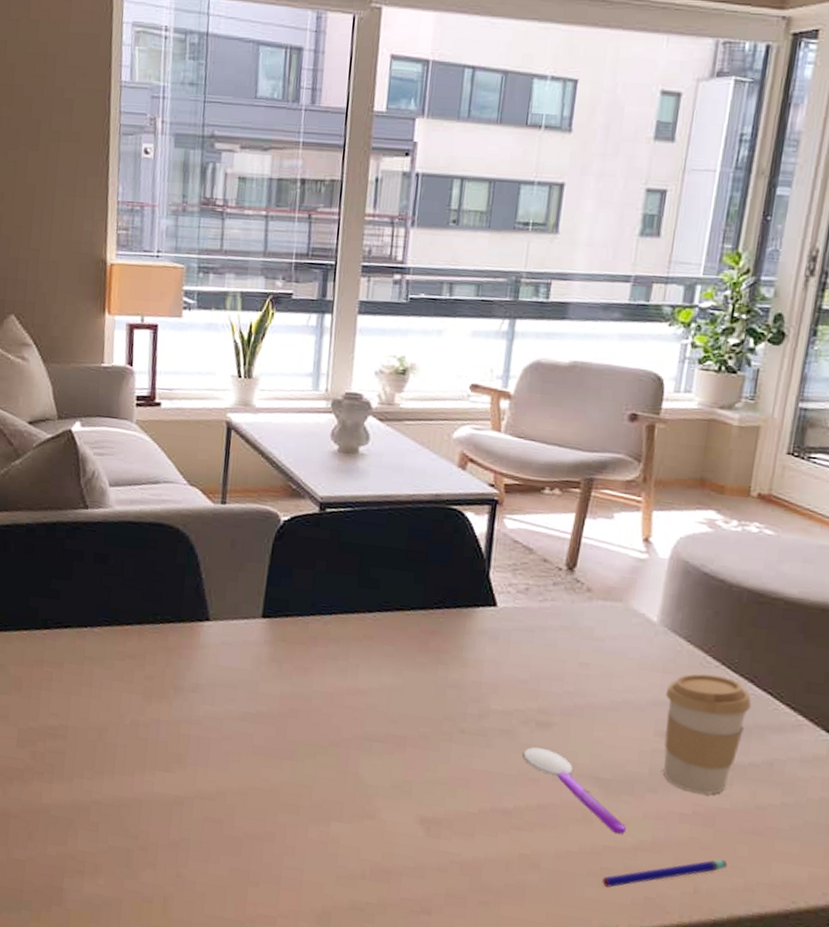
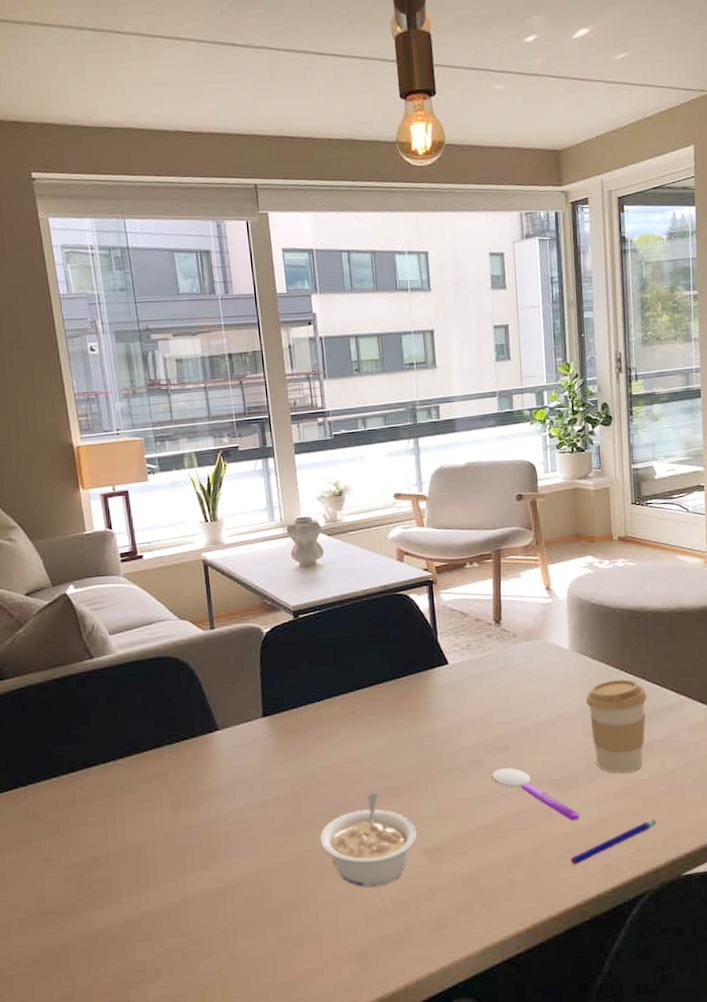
legume: none [300,736,417,846] -> present [320,793,417,887]

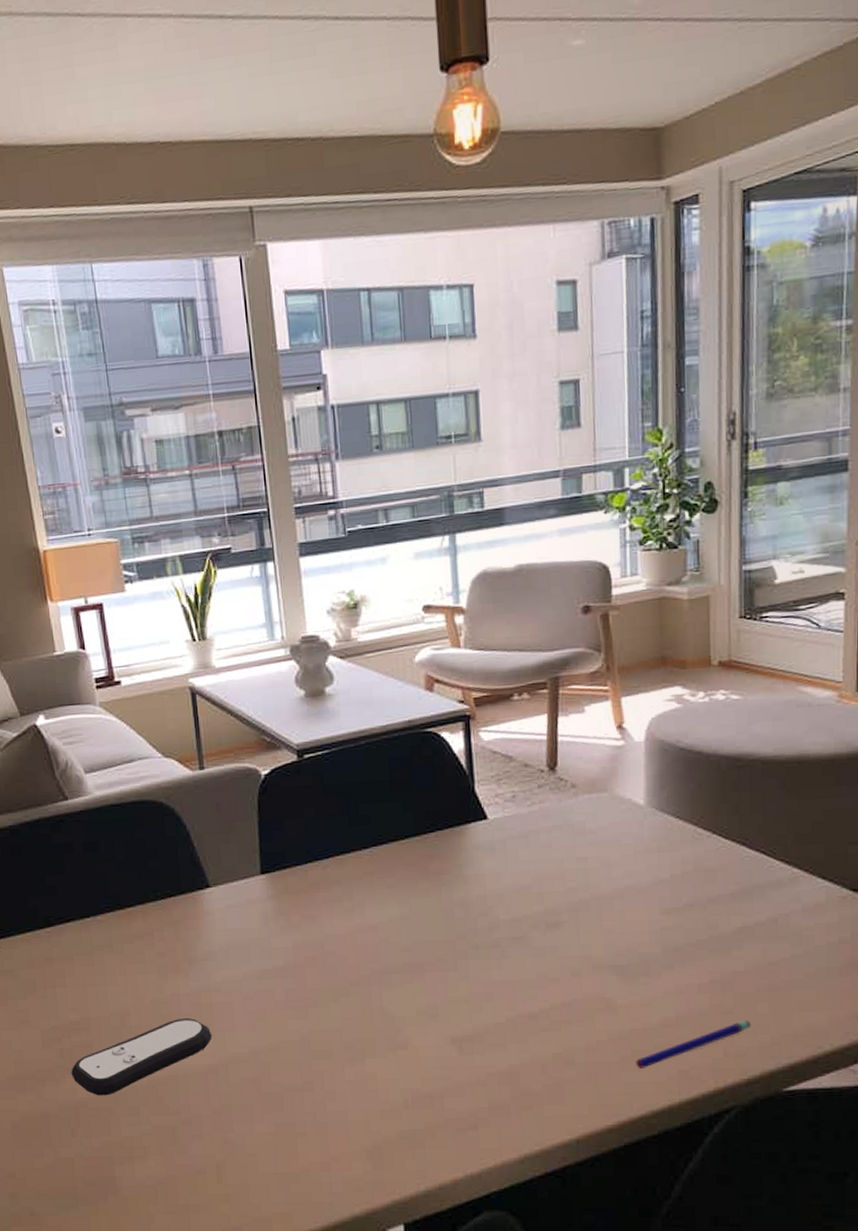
remote control: none [90,847,220,925] -> present [71,1018,213,1096]
legume: present [320,793,417,887] -> none [327,969,444,1076]
spoon: present [491,767,579,820] -> none [538,947,649,1015]
coffee cup: present [585,679,647,773] -> none [664,844,748,962]

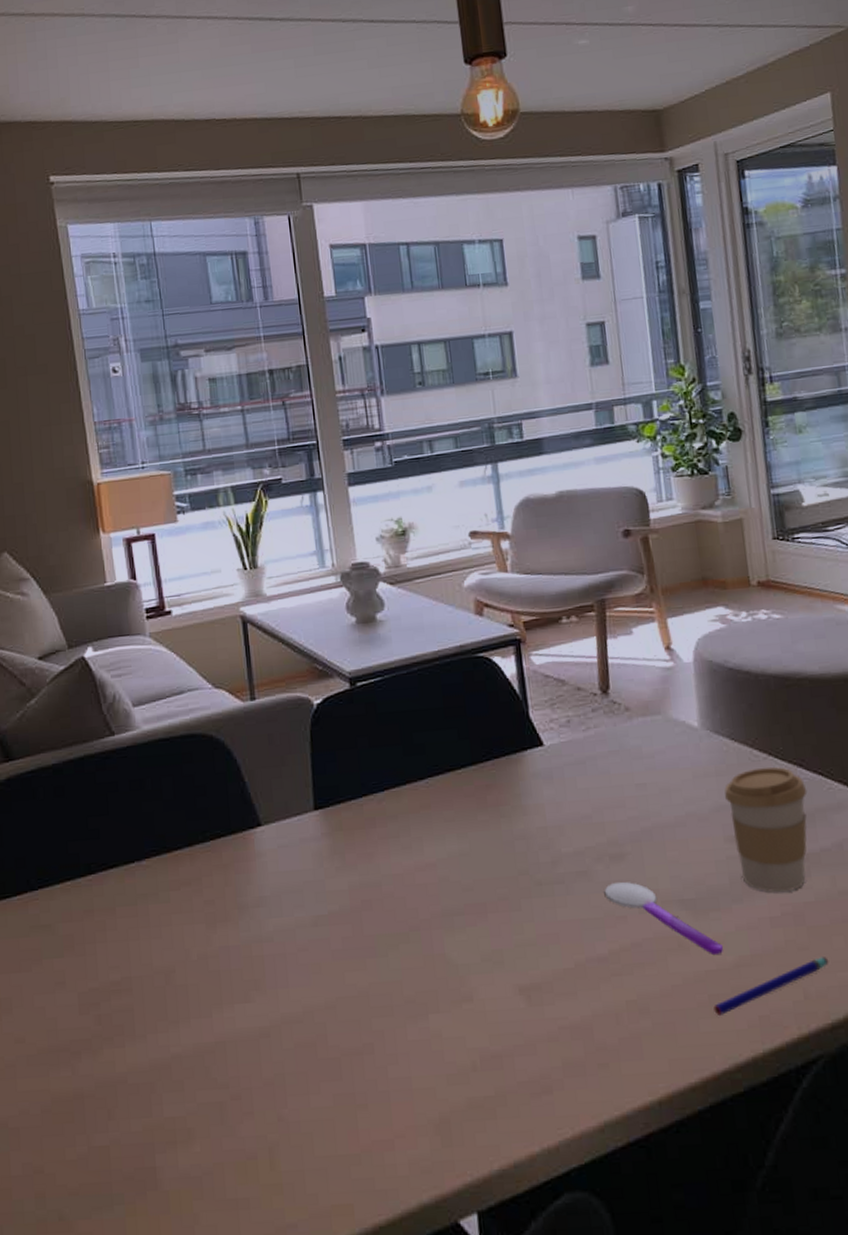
remote control: present [71,1018,213,1096] -> none [109,974,264,1069]
spoon: none [538,947,649,1015] -> present [604,881,723,954]
coffee cup: none [664,844,748,962] -> present [724,766,808,893]

